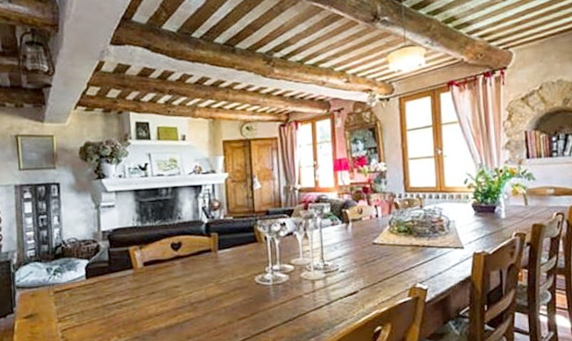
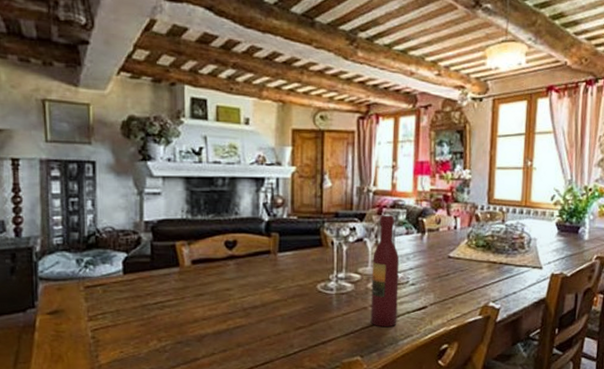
wine bottle: none [303,208,331,314] -> present [370,214,400,327]

